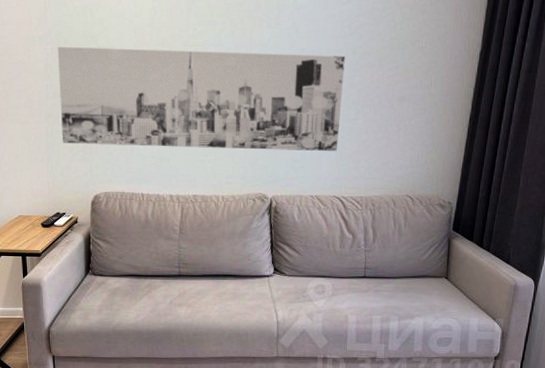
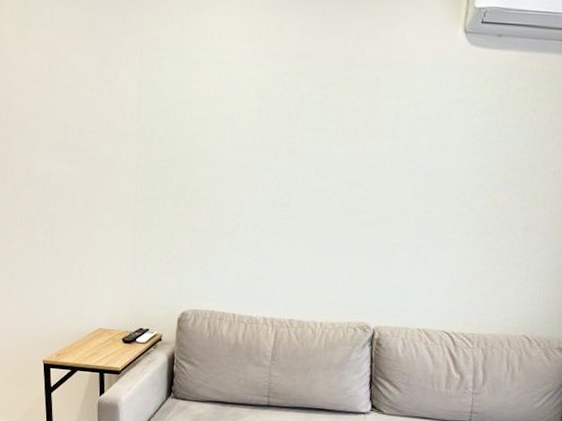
wall art: present [57,46,345,151] -> none [150,145,468,282]

